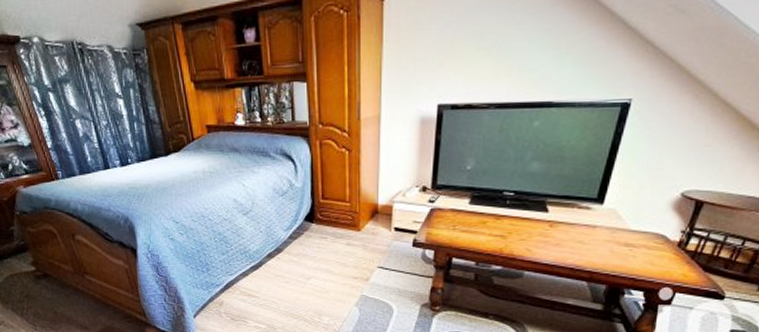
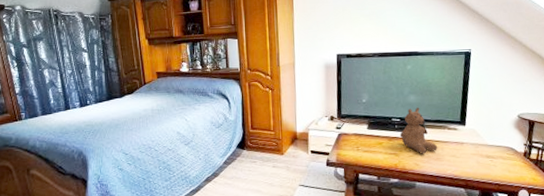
teddy bear: none [511,178,560,238] -> present [399,107,438,154]

